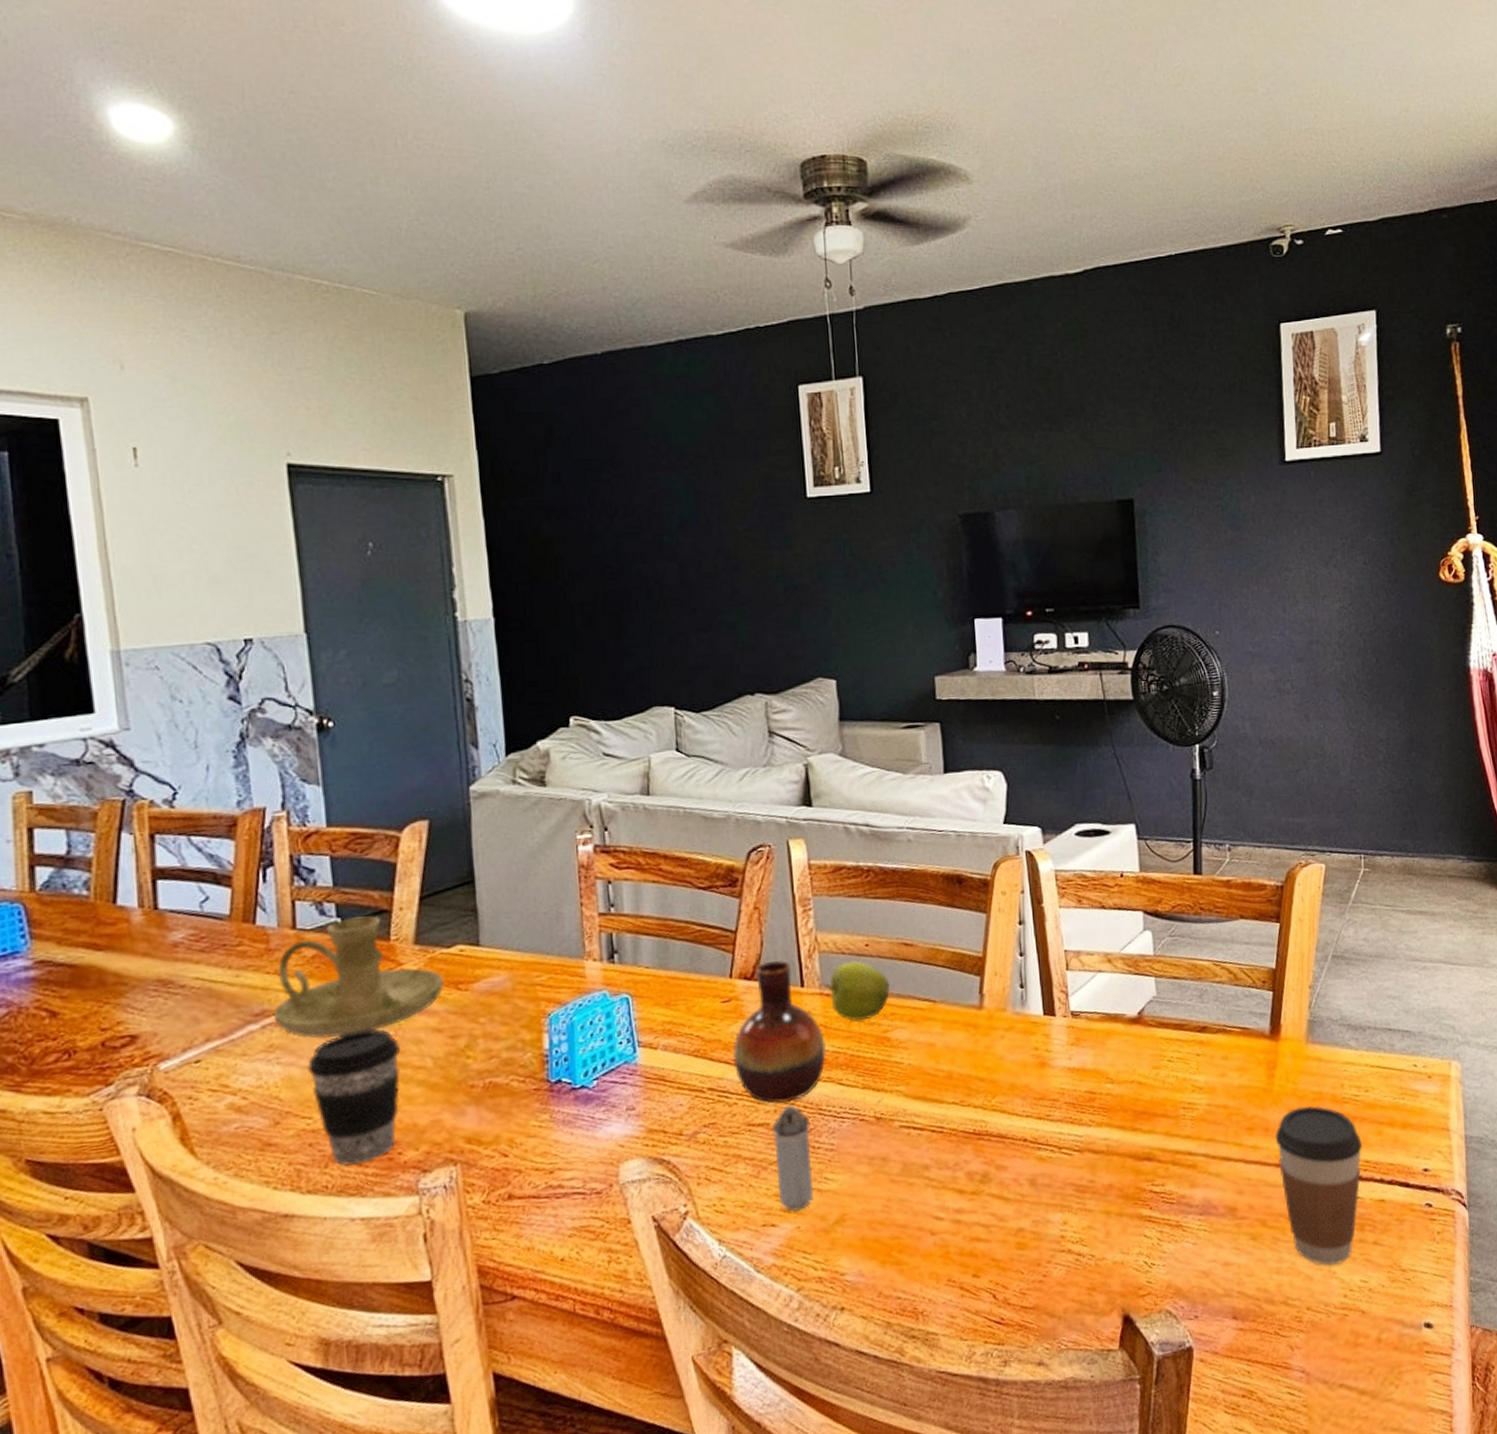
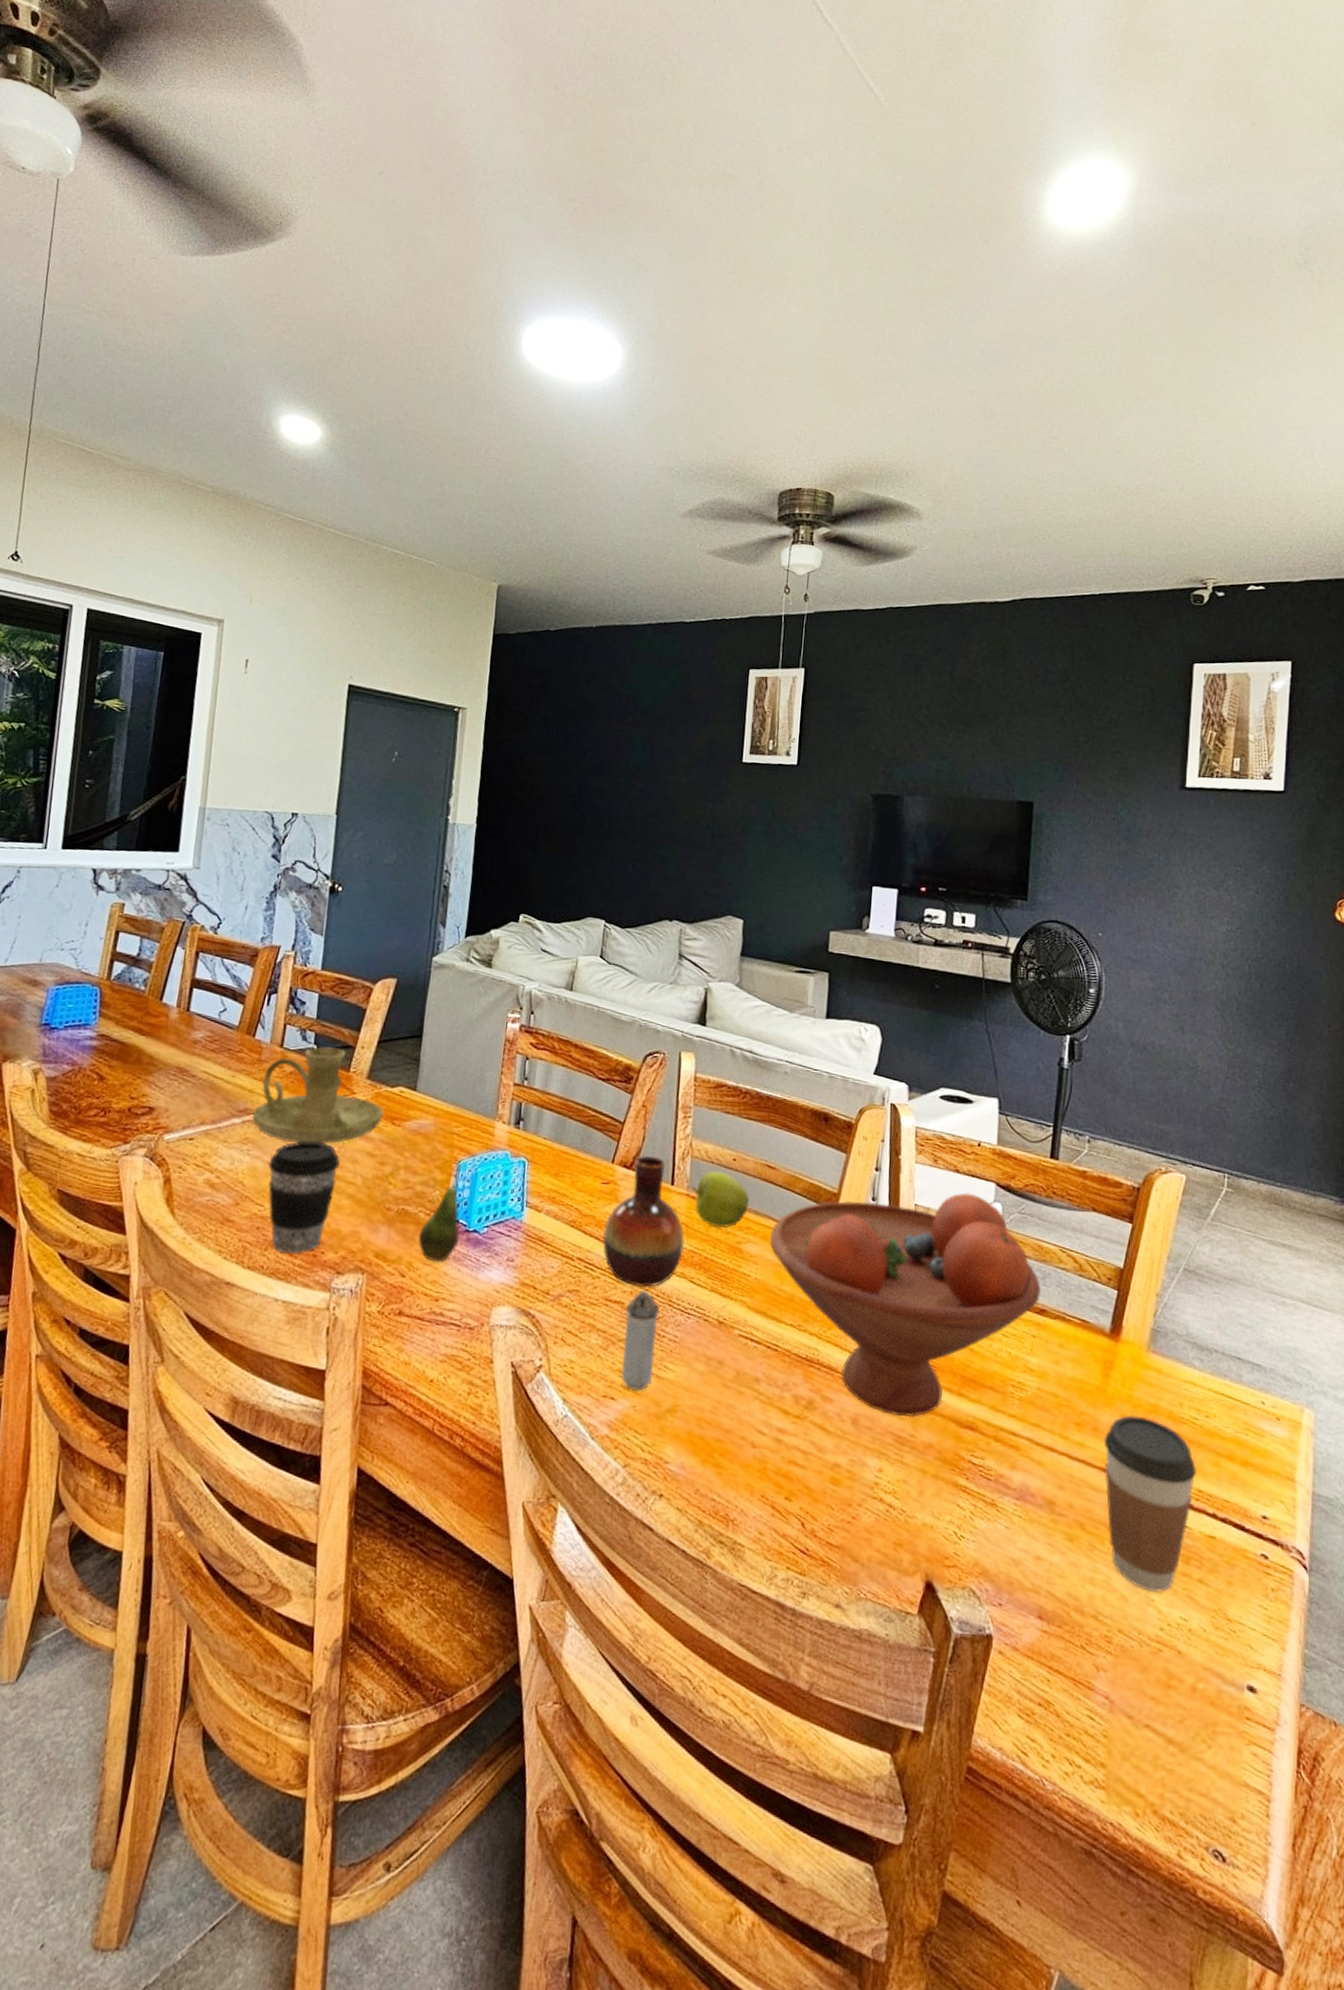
fruit: none [515,1017,566,1132] -> present [418,1164,460,1262]
fruit bowl: none [917,927,1200,1167] -> present [769,1193,1041,1418]

